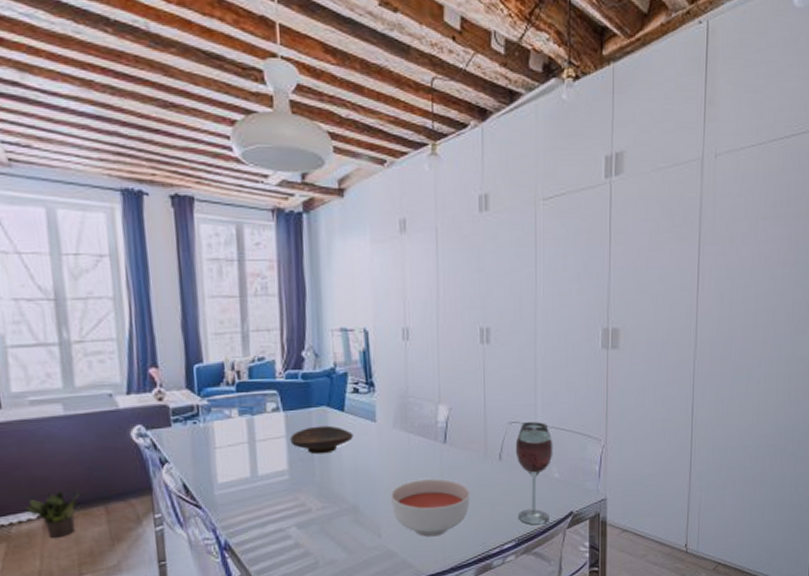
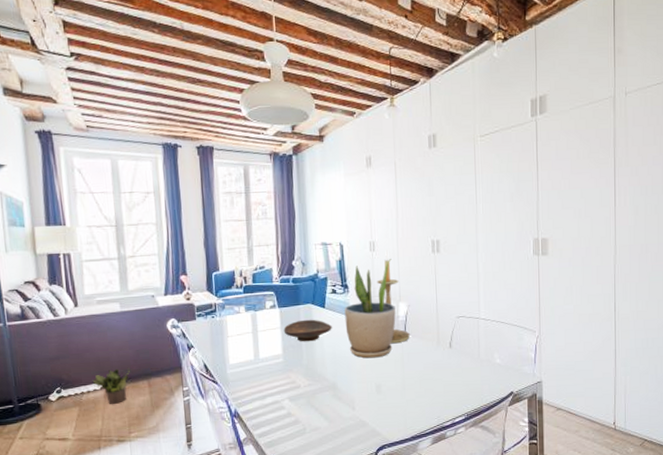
potted plant: none [369,350,434,474] -> present [344,259,396,359]
bowl: present [390,478,470,537] -> none [361,362,426,411]
candlestick: none [411,338,451,455] -> present [377,249,410,343]
wineglass: present [515,422,553,525] -> none [462,316,495,403]

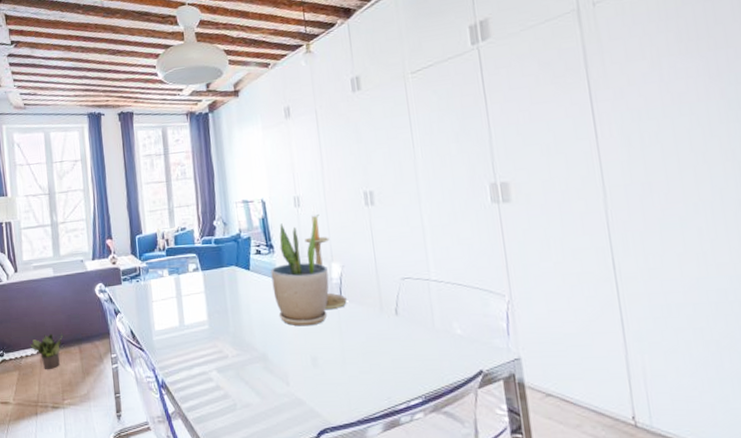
decorative bowl: present [283,319,332,342] -> none [207,282,259,308]

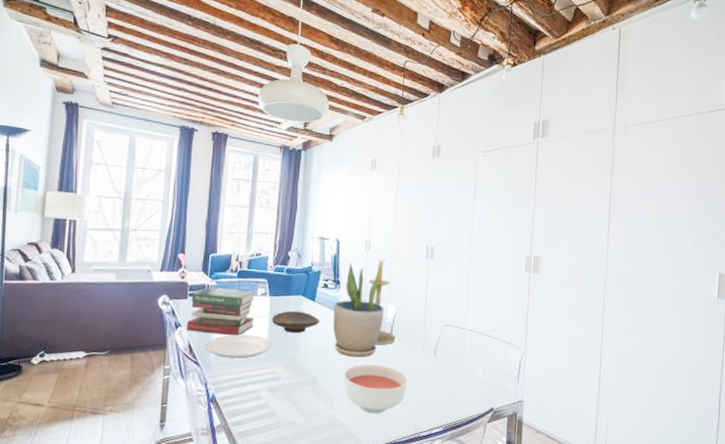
potted plant: present [30,332,63,369] -> none [76,339,115,375]
books: none [125,268,191,317] -> present [187,288,255,335]
plate: none [145,314,213,341] -> present [204,334,272,359]
decorative bowl: none [207,282,259,308] -> present [271,310,320,334]
bowl: none [294,331,371,388] -> present [343,364,408,414]

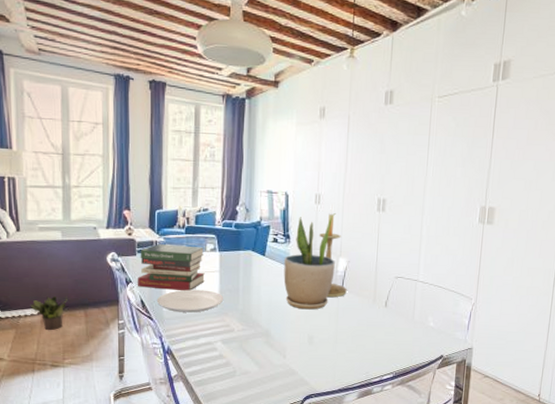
potted plant: none [76,339,115,375] -> present [30,296,67,330]
decorative bowl: present [271,310,320,334] -> none [222,265,270,288]
bowl: present [343,364,408,414] -> none [295,316,359,363]

